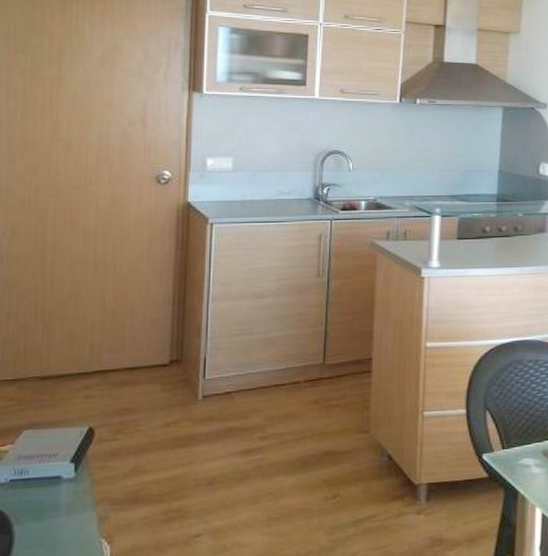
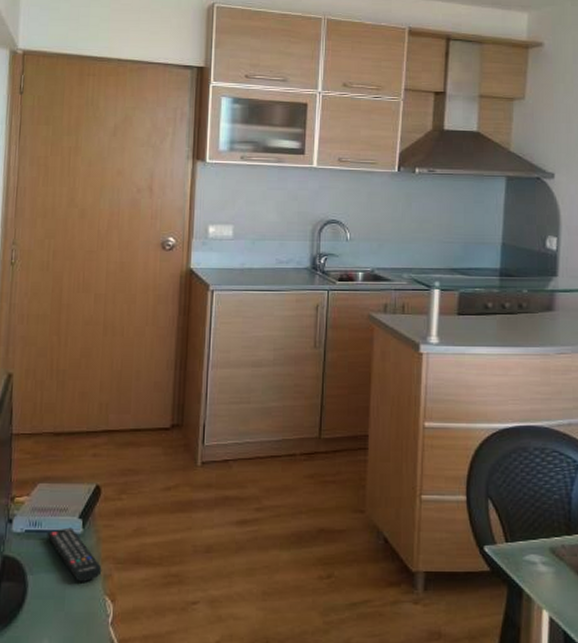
remote control: none [35,472,97,527] -> present [47,527,102,582]

